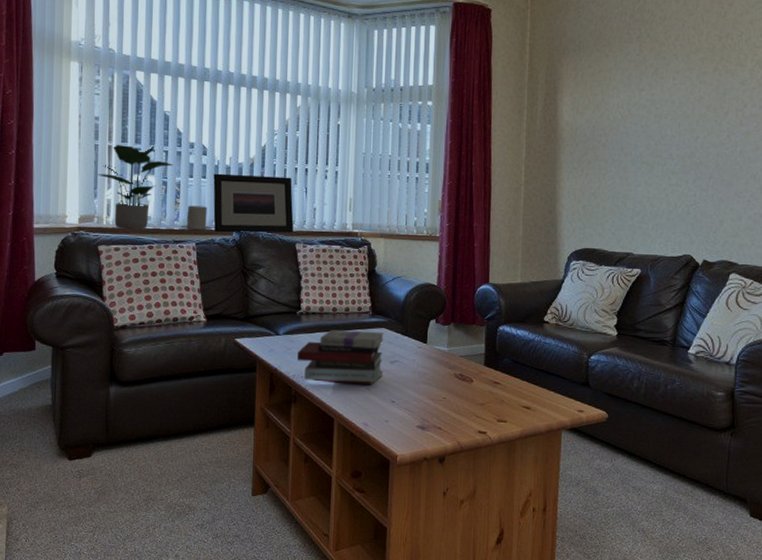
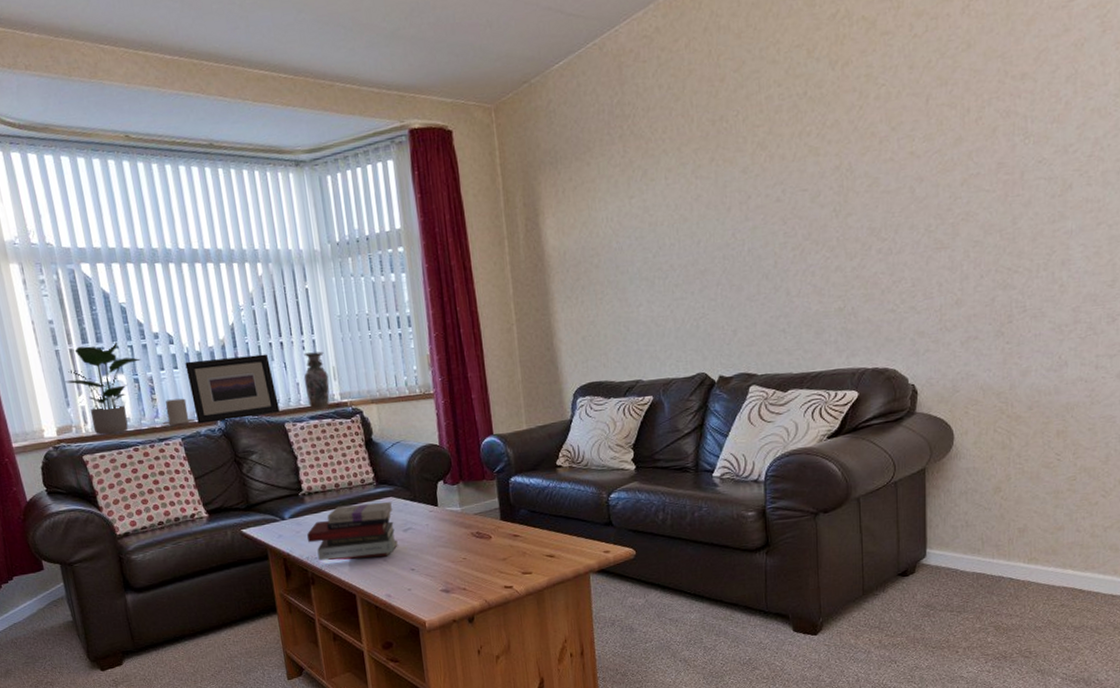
vase: none [321,182,345,236] -> present [303,351,330,410]

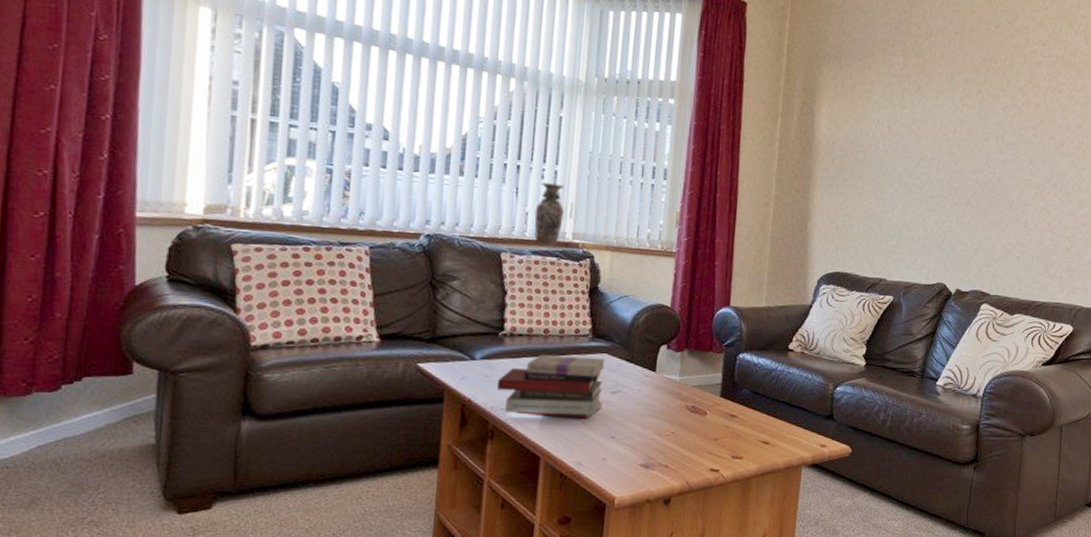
potted plant: present [65,341,142,435] -> none [234,117,343,227]
candle: present [162,398,195,427] -> none [349,200,392,233]
picture frame: present [185,354,280,424] -> none [394,163,500,240]

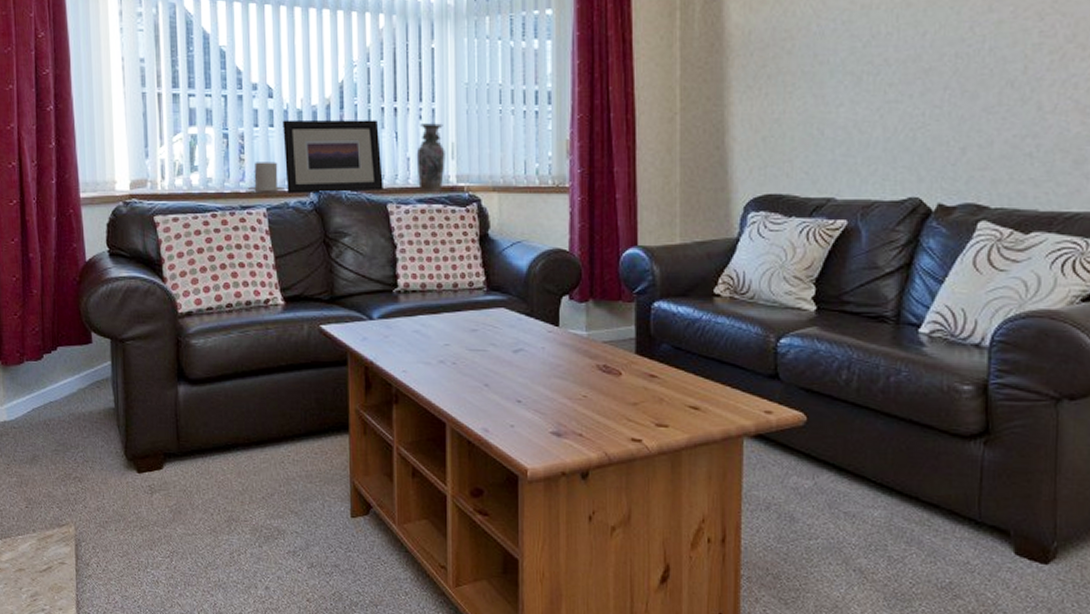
candle: none [349,200,392,233] -> present [247,162,284,194]
picture frame: none [394,163,500,240] -> present [282,119,383,194]
books: present [496,354,606,419] -> none [395,311,504,381]

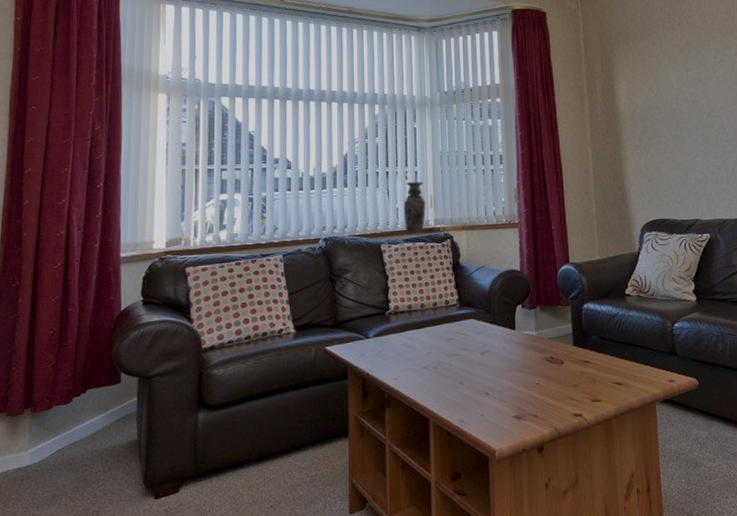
candle: present [247,162,284,194] -> none [267,217,298,244]
picture frame: present [282,119,383,194] -> none [298,181,378,242]

